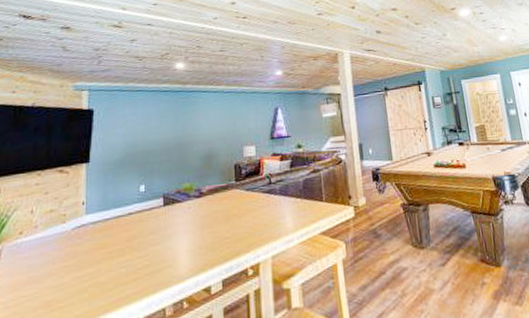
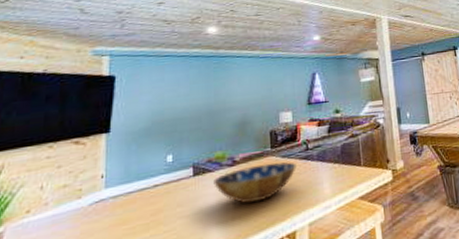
bowl: none [182,195,260,234] -> present [214,162,296,204]

